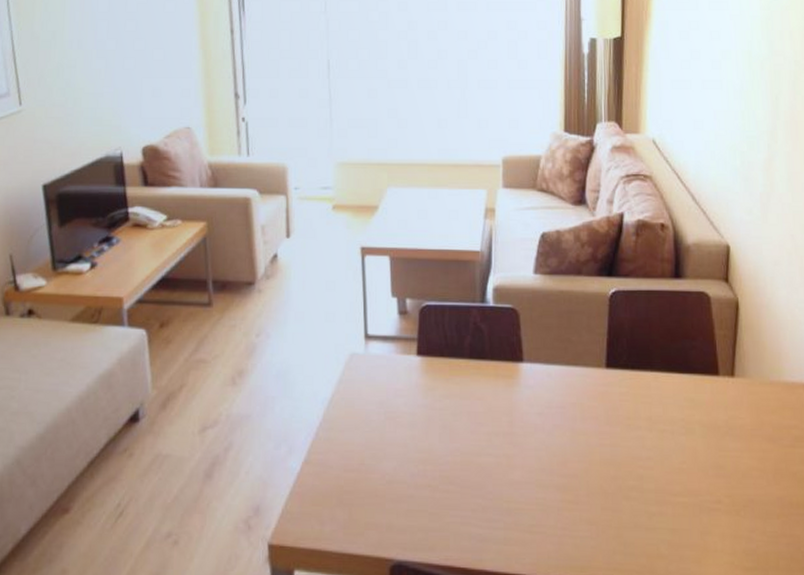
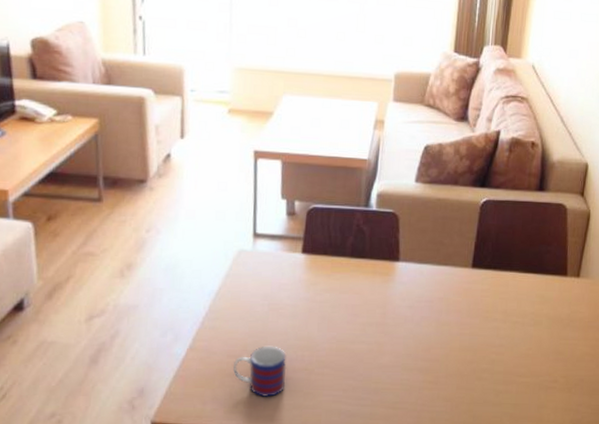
mug: none [351,459,408,517] -> present [233,345,287,397]

